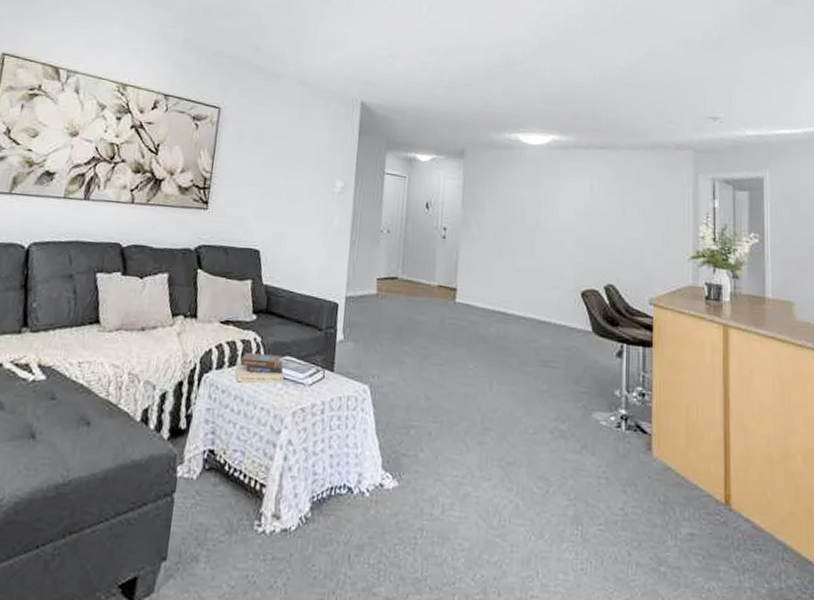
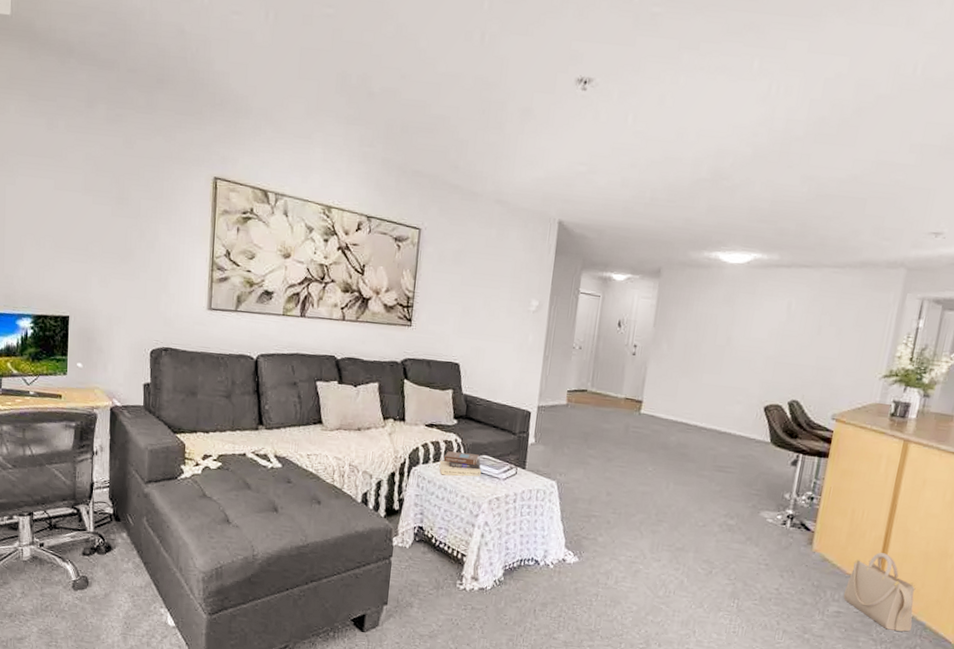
handbag: none [694,456,771,555] -> present [844,552,916,632]

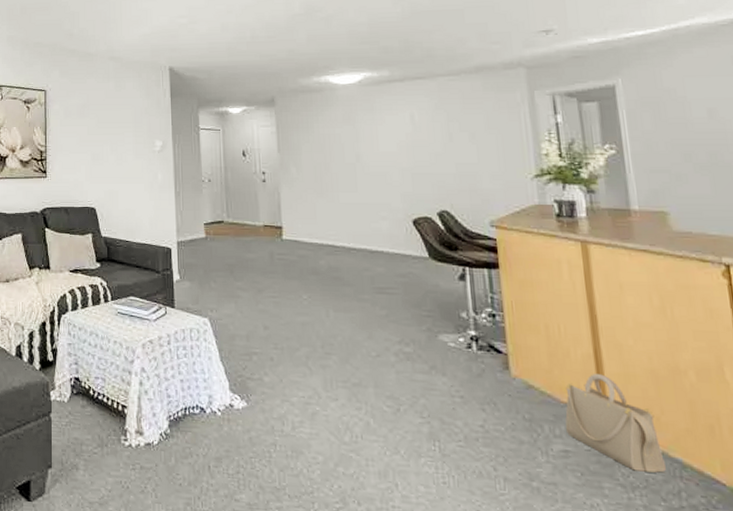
books: present [439,451,482,477] -> none [88,295,131,321]

